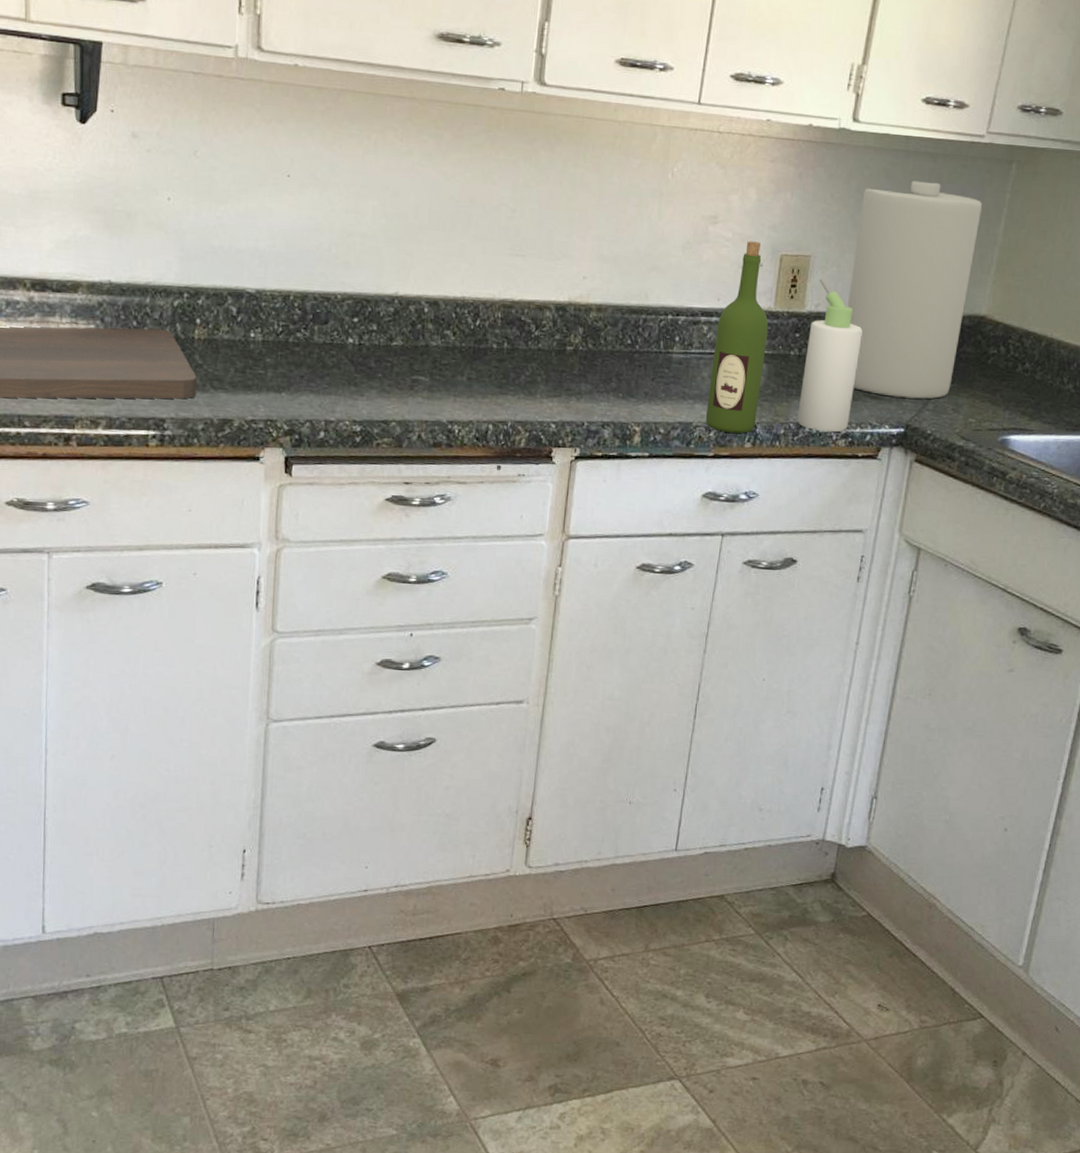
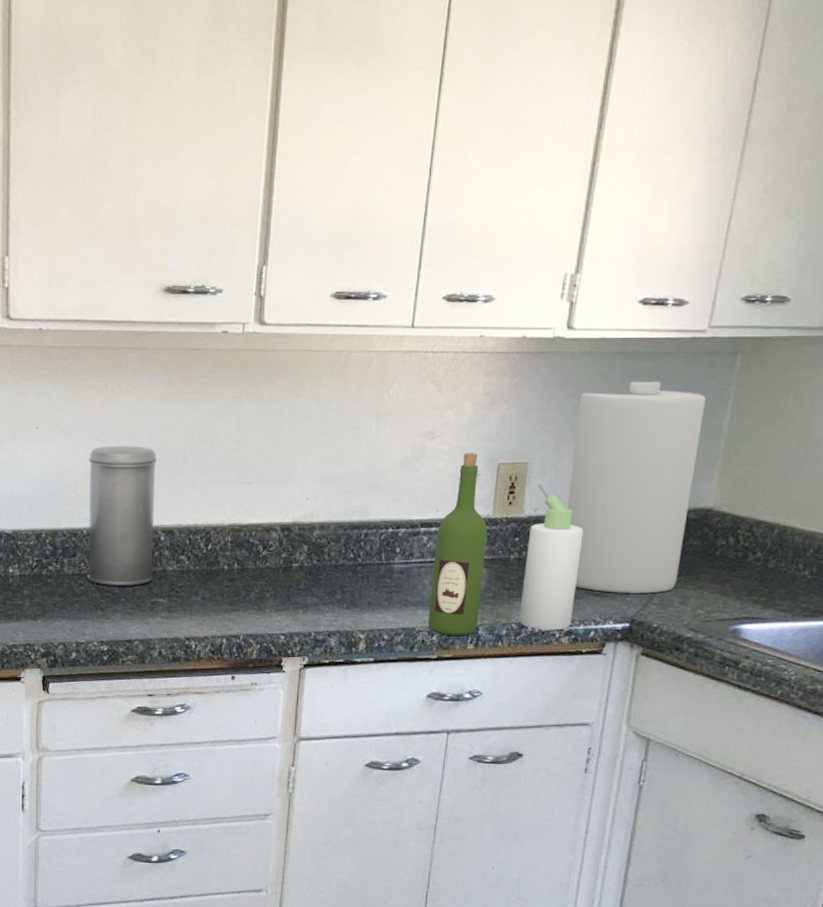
canister: none [339,202,423,361] -> present [87,446,157,587]

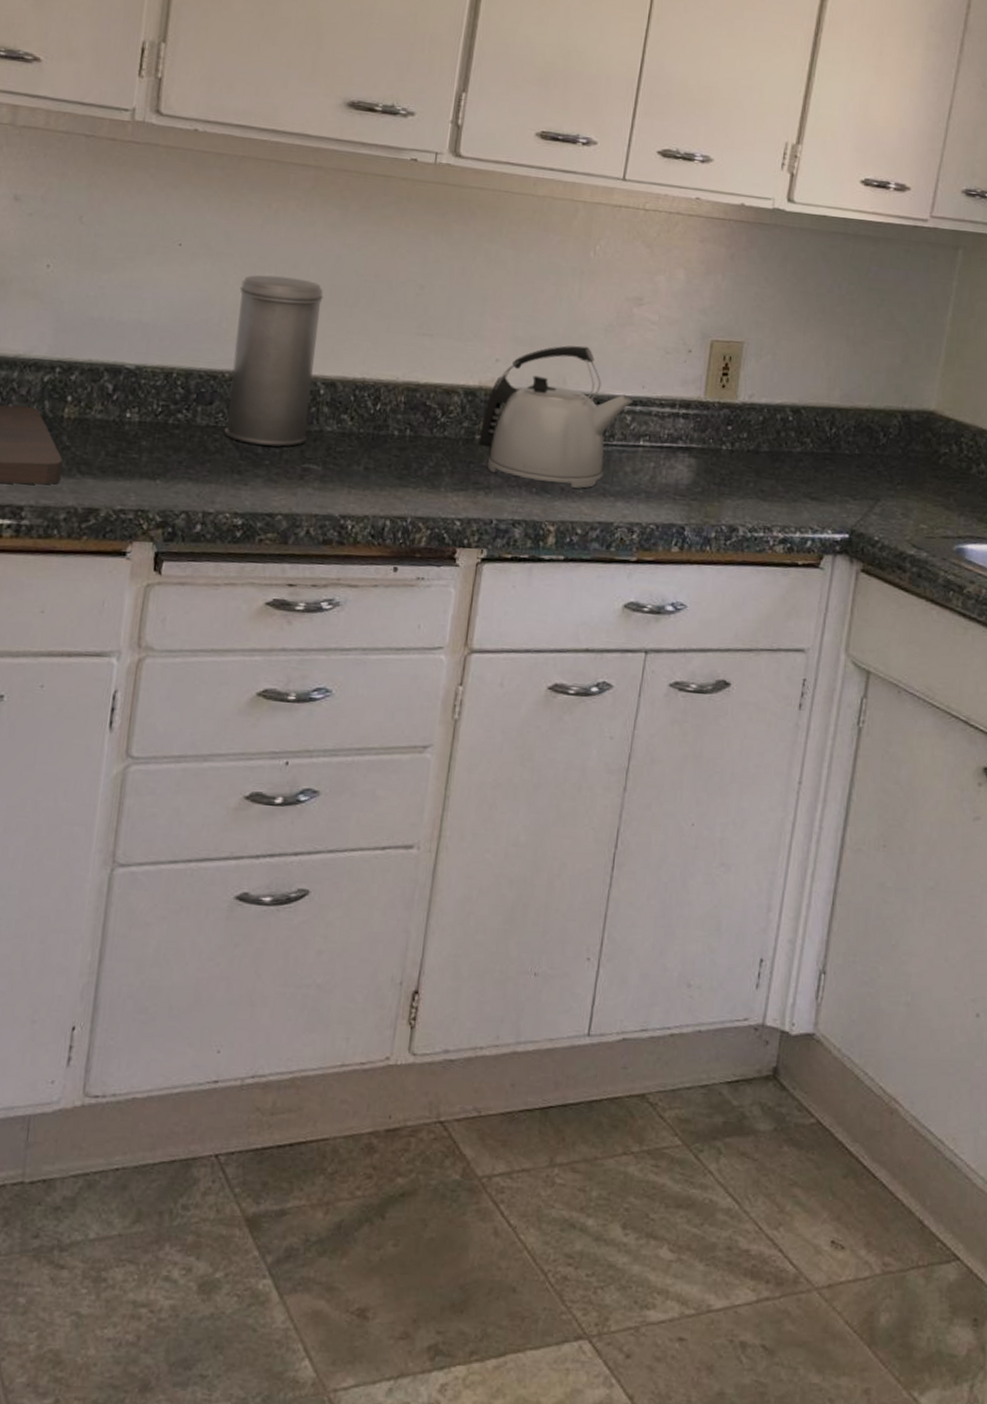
kettle: none [295,479,429,601] -> present [478,345,633,489]
wine bottle: present [428,453,488,636] -> none [627,325,698,536]
bottle: present [519,483,583,631] -> none [730,367,801,537]
paper towel holder: present [566,381,705,594] -> none [783,265,927,502]

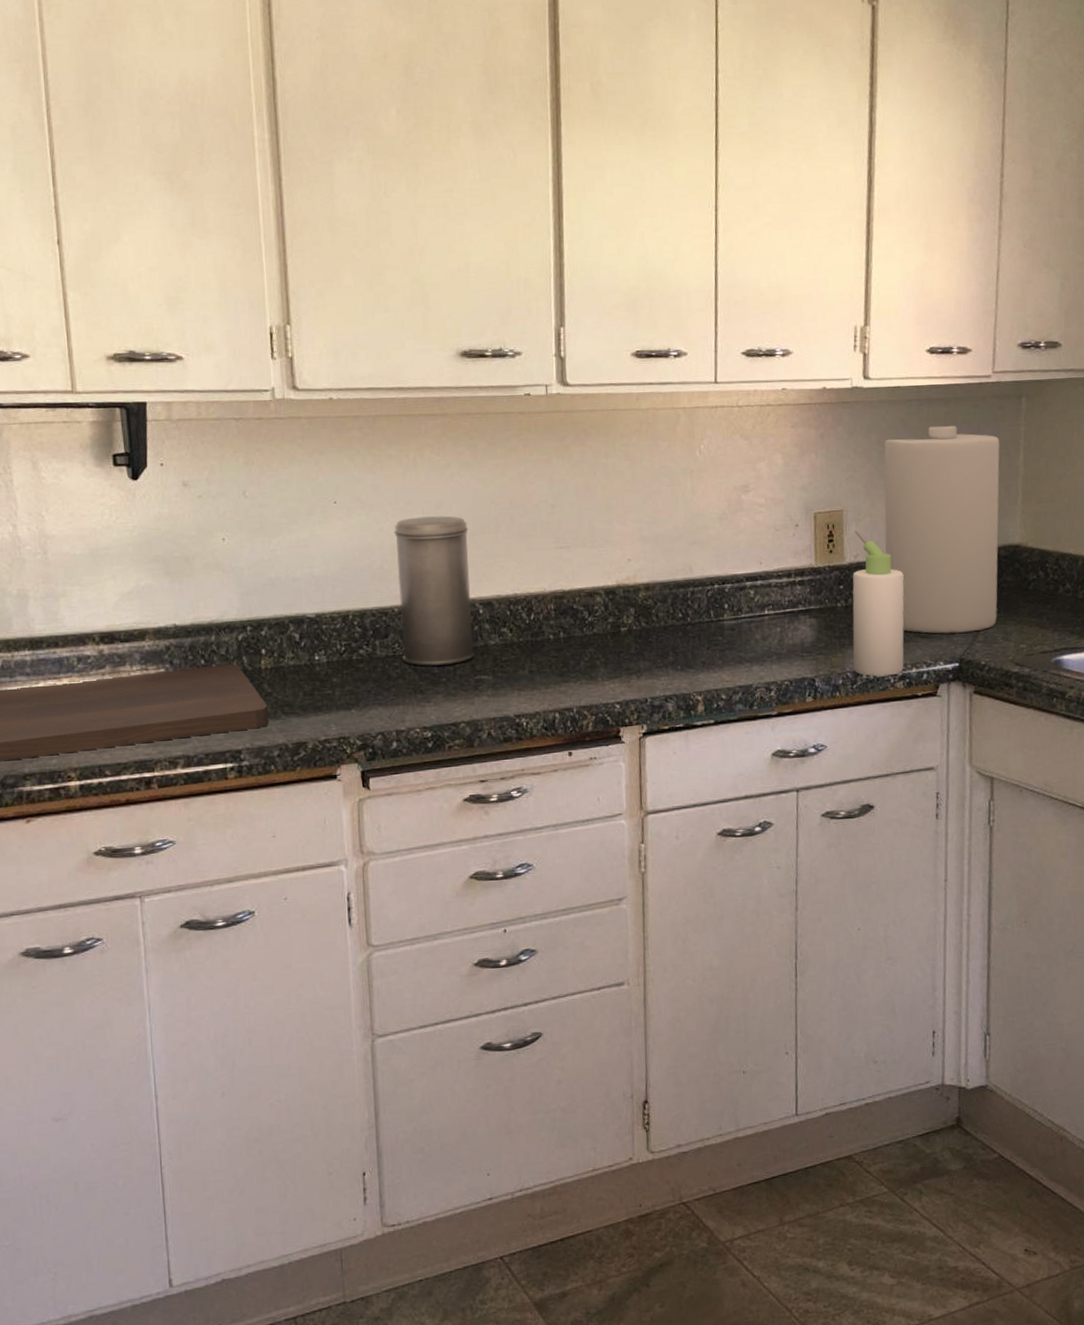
kettle: present [478,345,633,489] -> none [624,535,754,660]
bottle: none [730,367,801,537] -> present [852,530,904,676]
paper towel holder: none [783,265,927,502] -> present [884,425,1000,634]

